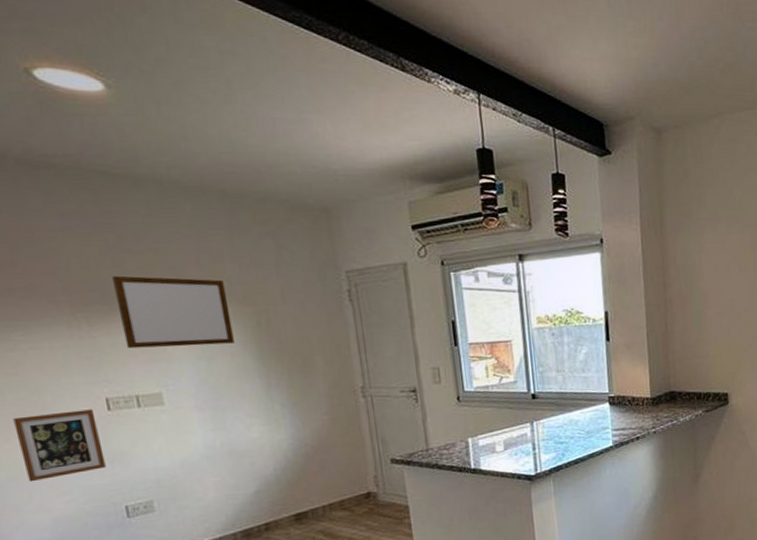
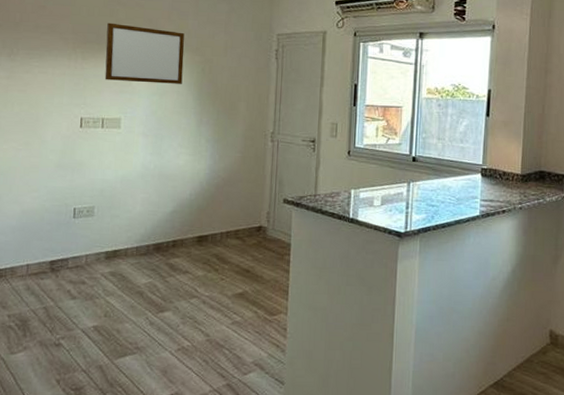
picture frame: present [13,409,106,482] -> none [13,124,70,178]

